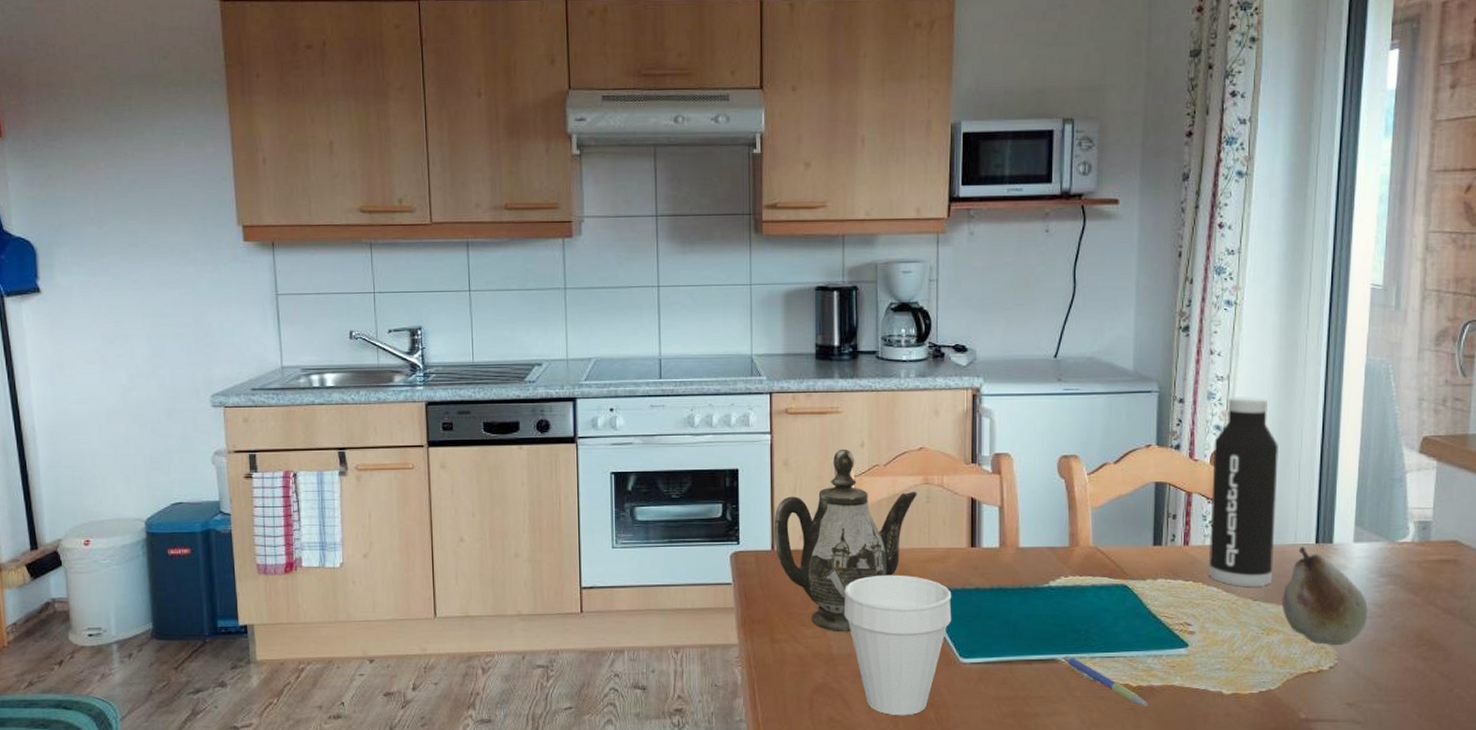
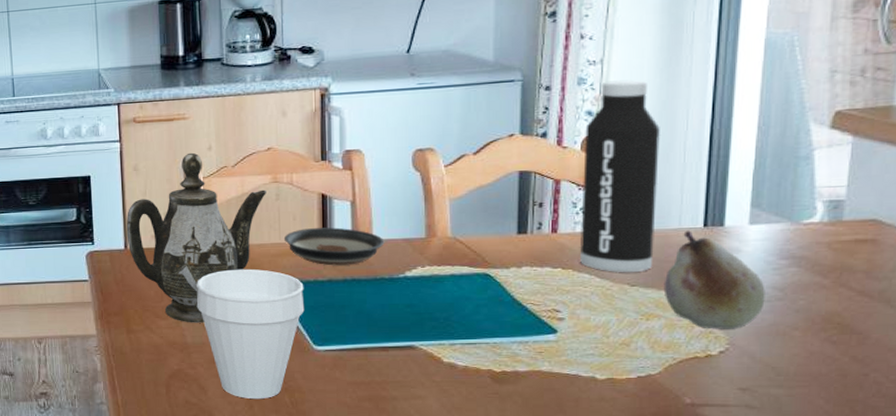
saucer: none [933,533,1031,574] -> present [283,227,385,266]
pen: present [1063,655,1148,707] -> none [421,342,513,392]

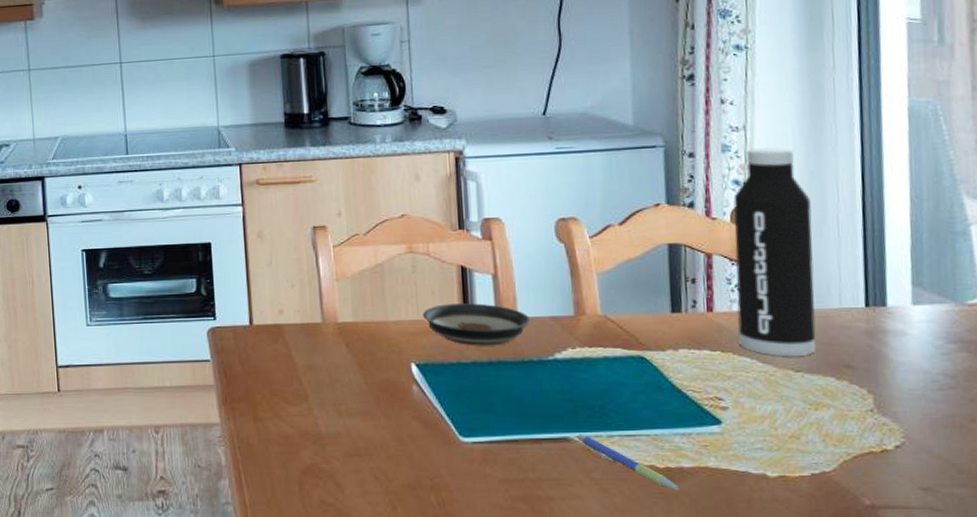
teapot: present [126,152,268,323] -> none [250,218,403,410]
cup: present [196,269,305,400] -> none [329,348,448,499]
pen: none [421,342,513,392] -> present [577,434,679,491]
fruit: present [663,230,765,329] -> none [829,310,937,421]

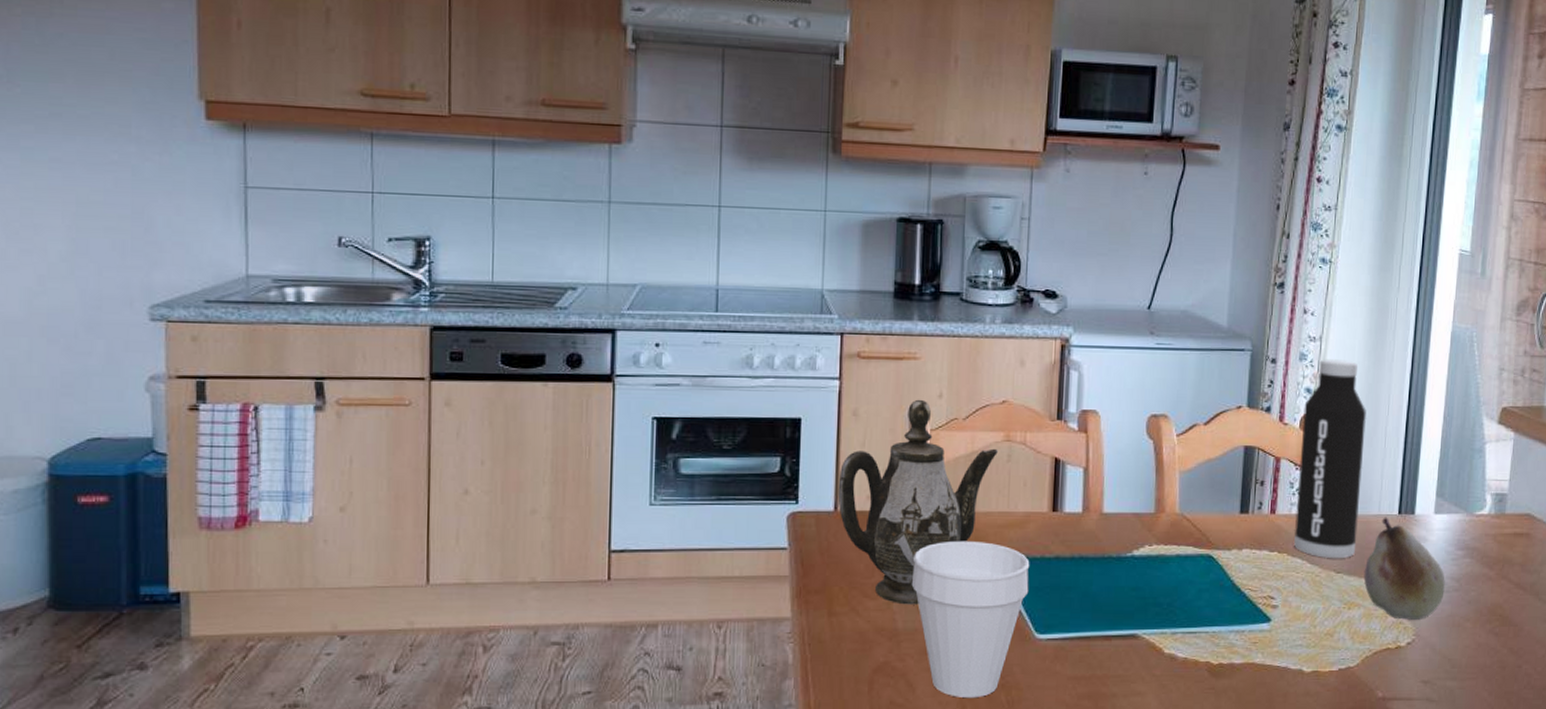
teapot: none [250,218,403,410] -> present [837,399,999,605]
cup: none [329,348,448,499] -> present [911,540,1030,699]
saucer: present [422,303,531,346] -> none [1012,496,1115,541]
pen: present [577,434,679,491] -> none [1144,631,1228,686]
fruit: none [829,310,937,421] -> present [1363,517,1445,620]

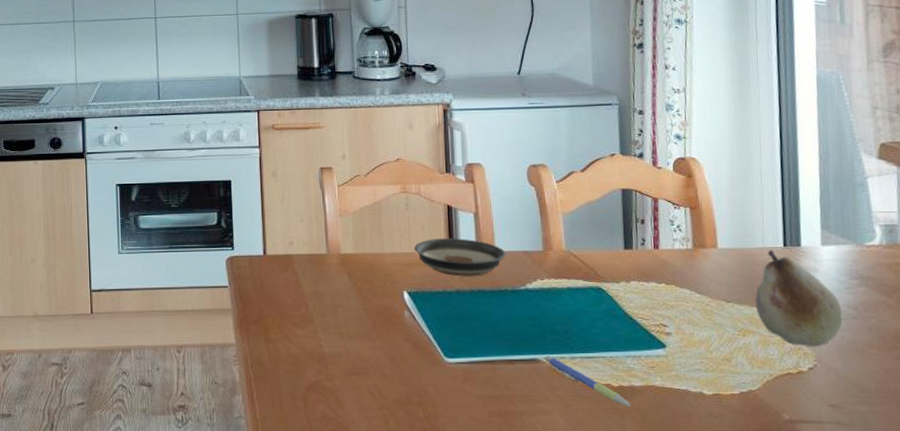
teapot: present [837,399,999,605] -> none [265,160,398,333]
cup: present [911,540,1030,699] -> none [332,278,435,414]
saucer: none [1012,496,1115,541] -> present [413,238,506,277]
pen: none [1144,631,1228,686] -> present [544,356,630,407]
water bottle: present [1294,359,1366,559] -> none [675,107,744,289]

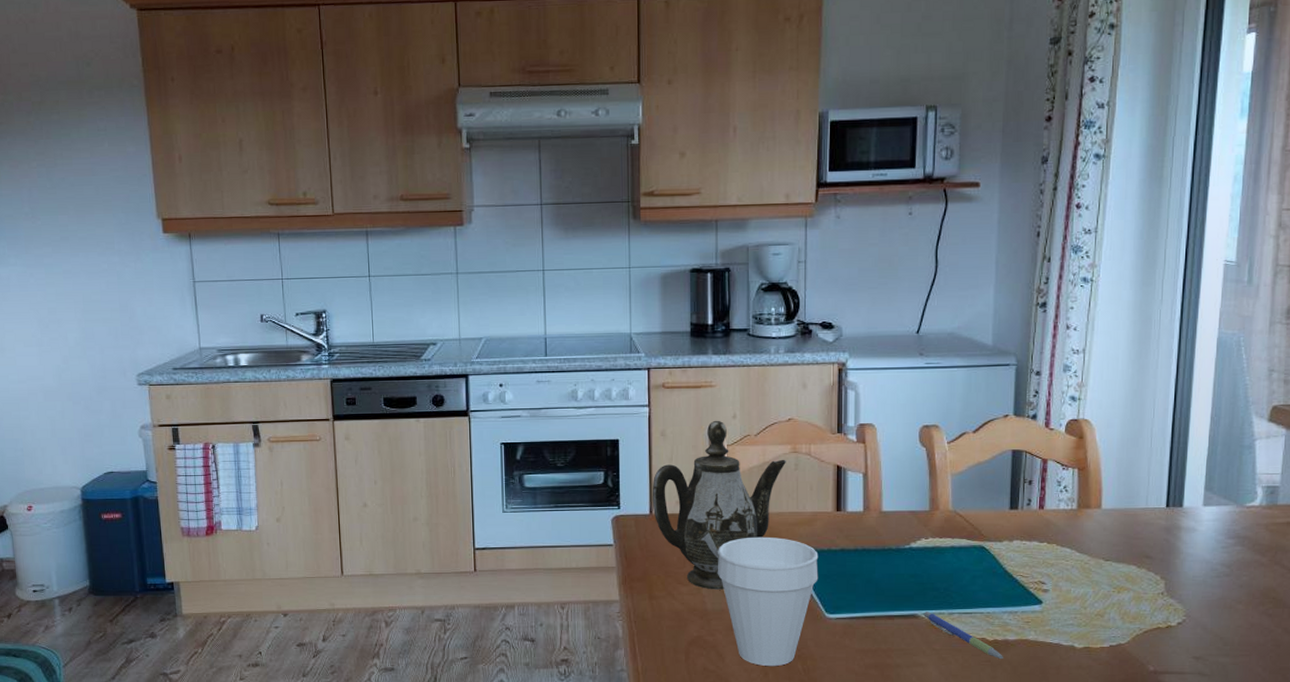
teapot: none [265,160,398,333] -> present [652,420,787,590]
cup: none [332,278,435,414] -> present [717,536,819,667]
saucer: present [413,238,506,277] -> none [801,498,893,536]
fruit: present [755,249,843,346] -> none [1132,510,1216,602]

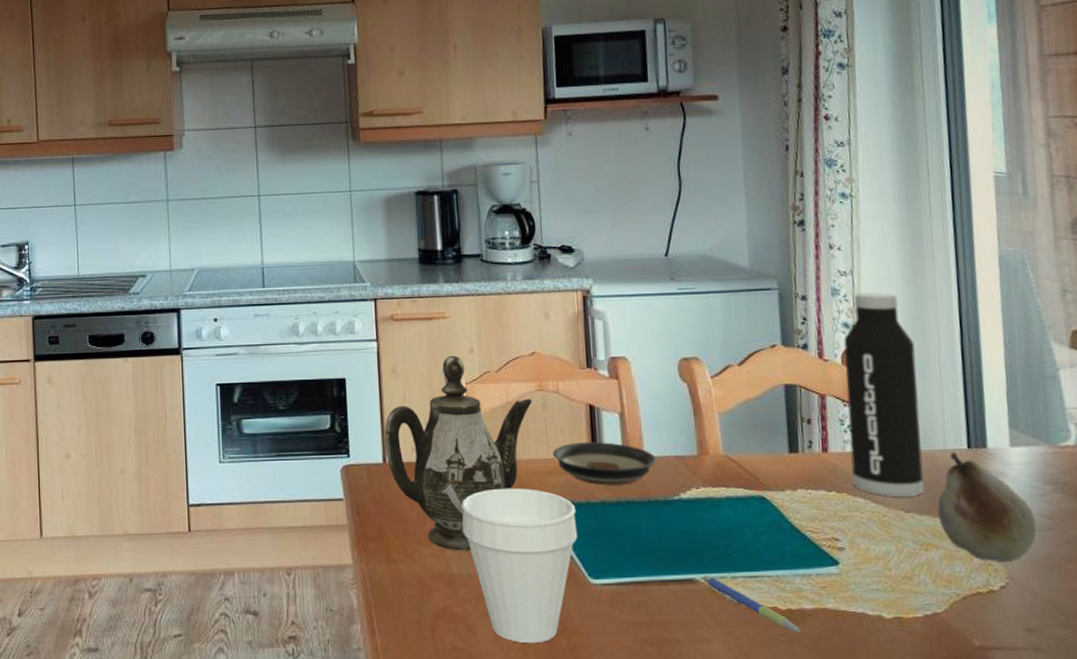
saucer: none [801,498,893,536] -> present [552,442,657,486]
water bottle: none [1063,369,1131,548] -> present [843,292,924,498]
fruit: none [1132,510,1216,602] -> present [937,452,1037,561]

